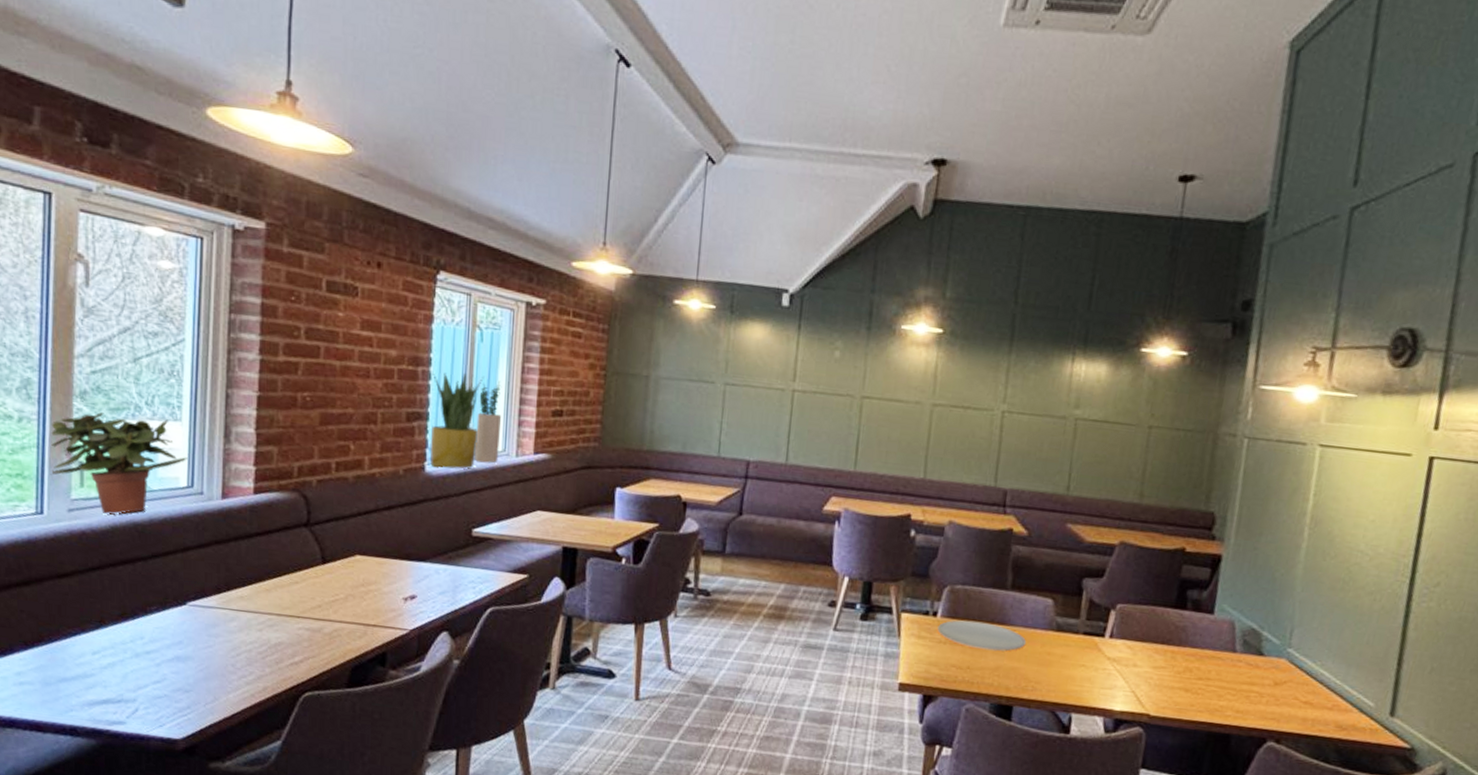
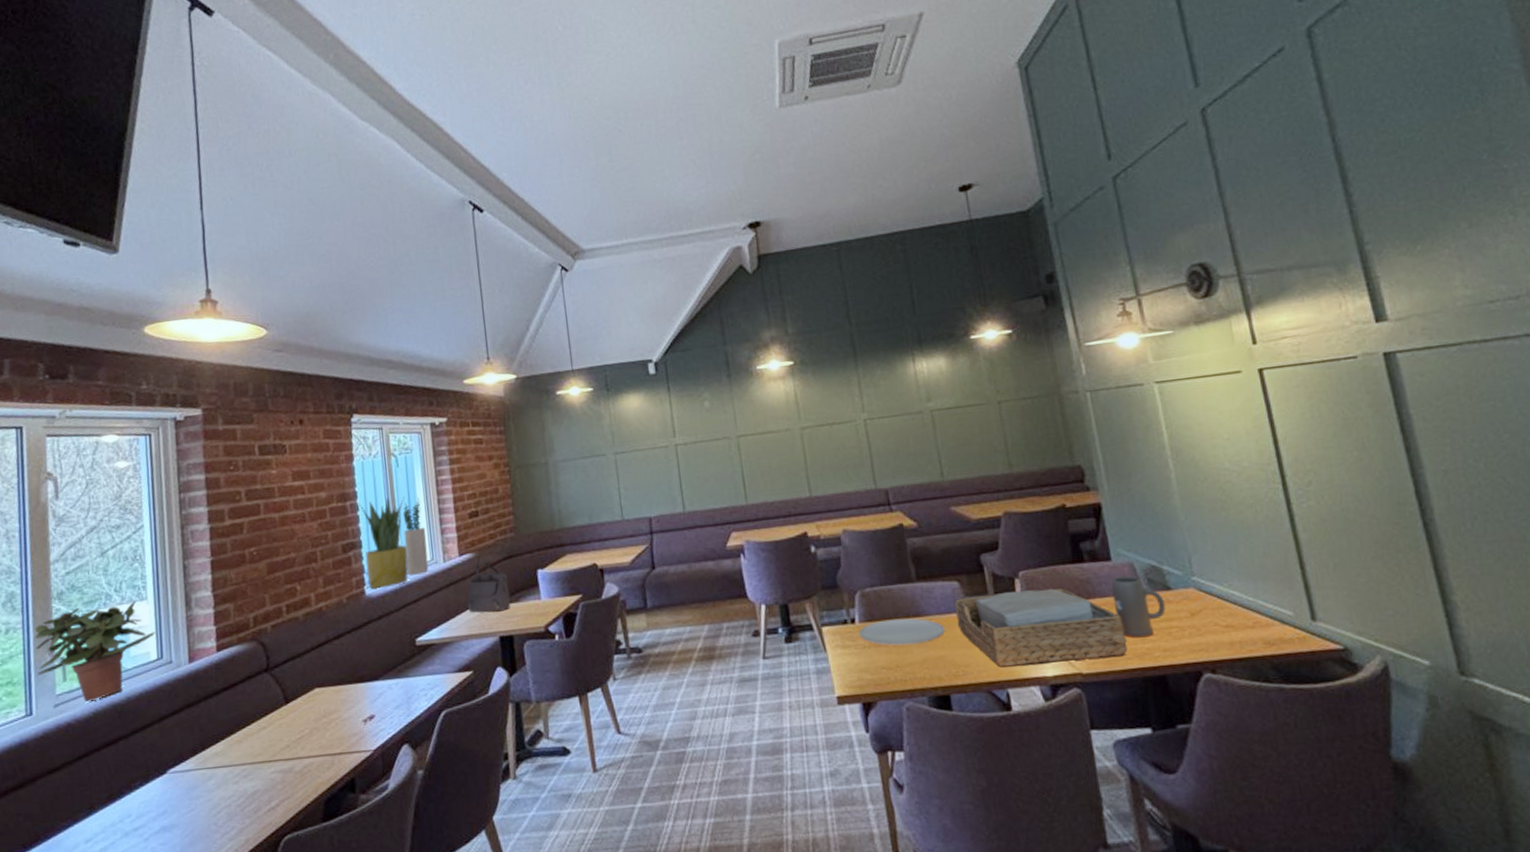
handbag: none [534,458,582,523] -> present [467,555,511,614]
napkin holder: none [1039,616,1206,707] -> present [954,588,1128,668]
beer mug: none [1201,631,1254,696] -> present [1111,576,1166,638]

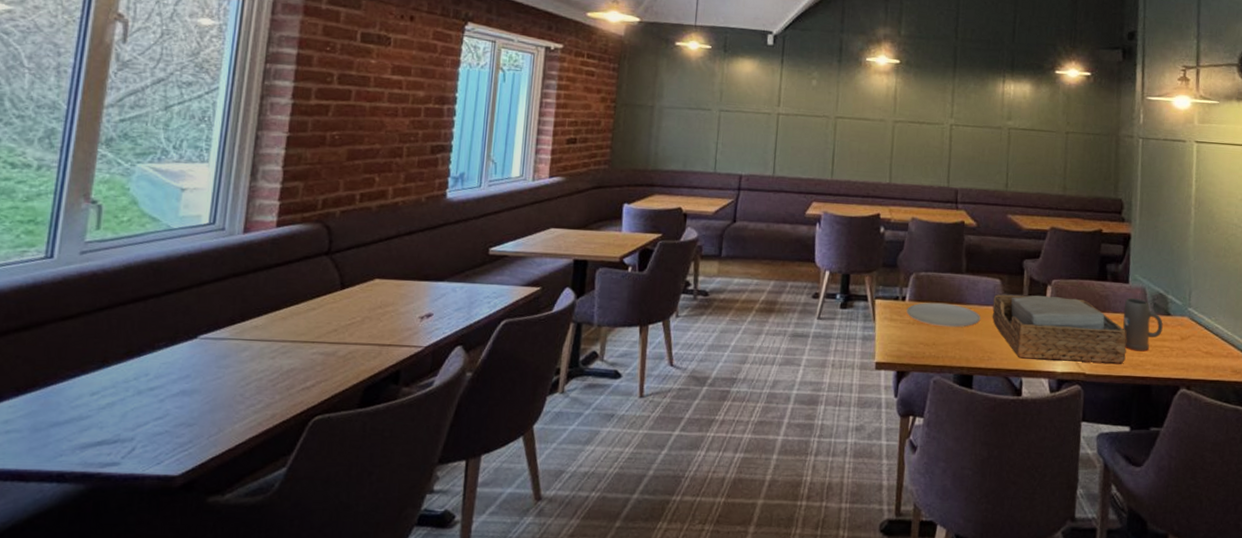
potted plant: present [35,601,156,702] -> none [65,158,212,255]
planter: present [359,496,409,589] -> none [451,108,505,195]
vase: present [403,497,429,576] -> none [494,114,521,188]
handbag: present [467,555,511,614] -> none [548,180,593,237]

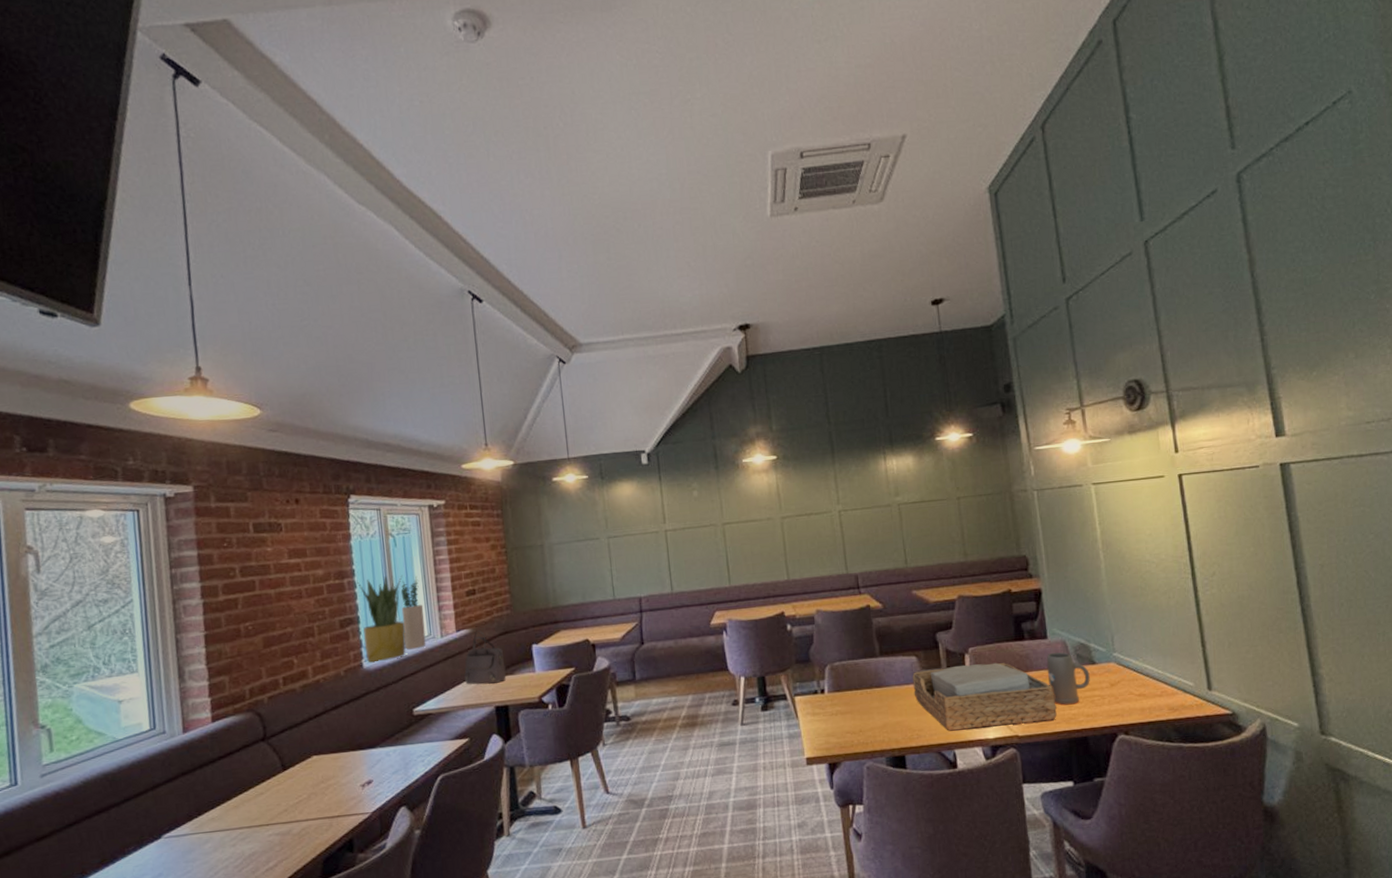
planter: none [451,108,505,195] -> present [357,575,406,663]
vase: none [494,114,521,188] -> present [400,576,426,650]
handbag: none [548,180,593,237] -> present [464,630,507,685]
plate: present [906,302,981,328] -> none [827,688,904,713]

